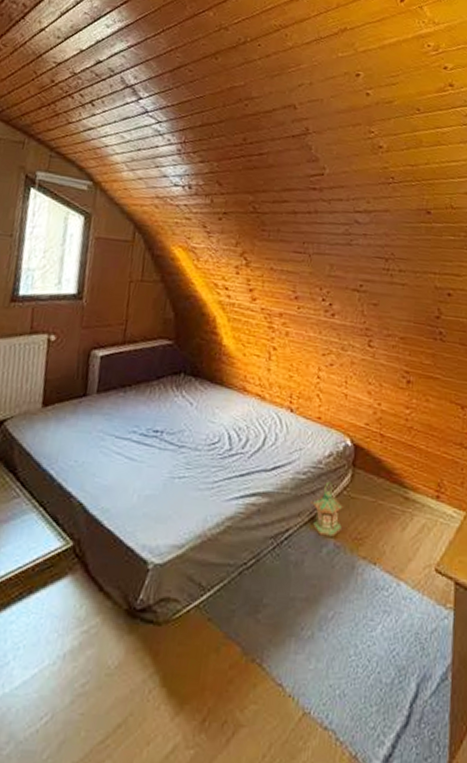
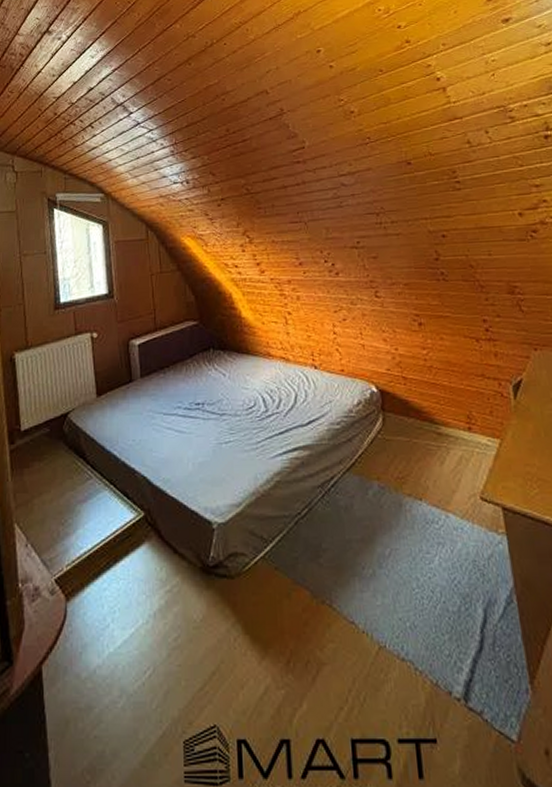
lantern: present [311,481,345,537] -> none [349,428,383,479]

